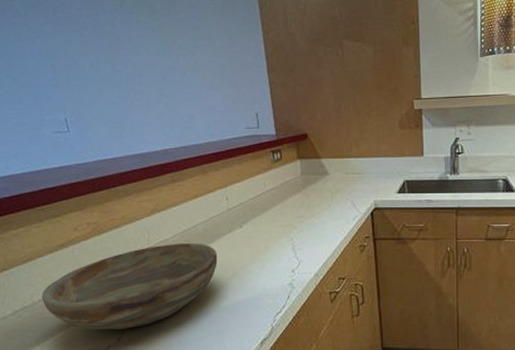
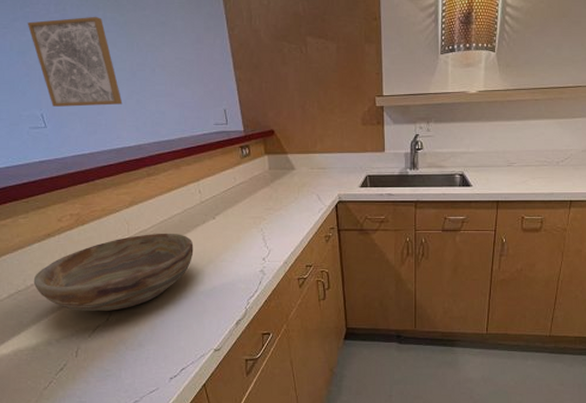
wall art: none [58,20,151,111] -> present [27,16,123,107]

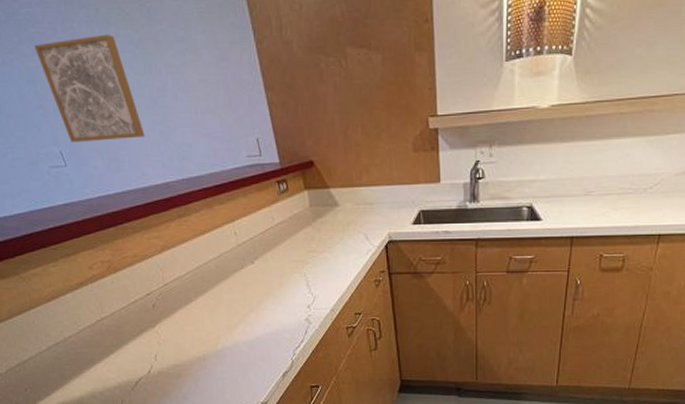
bowl: present [33,233,194,311] -> none [70,279,233,363]

